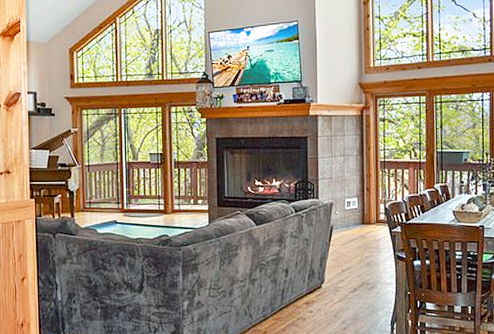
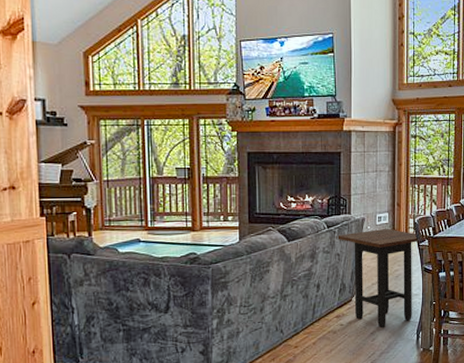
side table: none [304,214,389,317] -> present [336,229,418,328]

